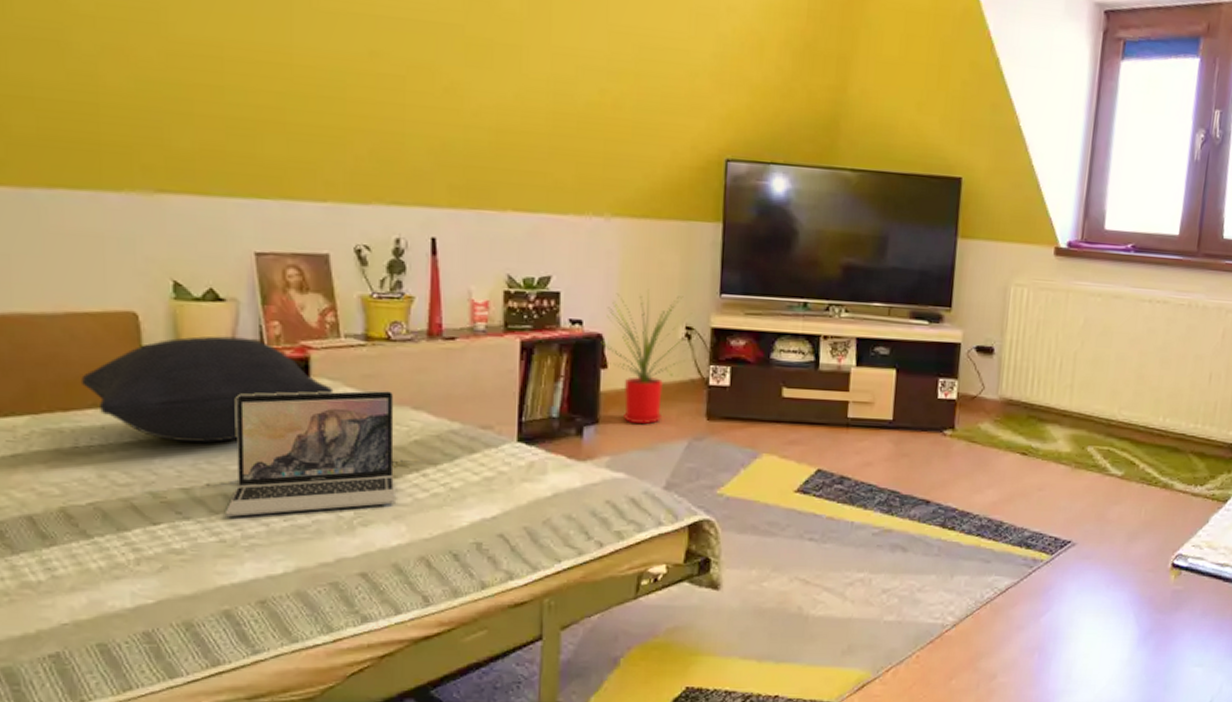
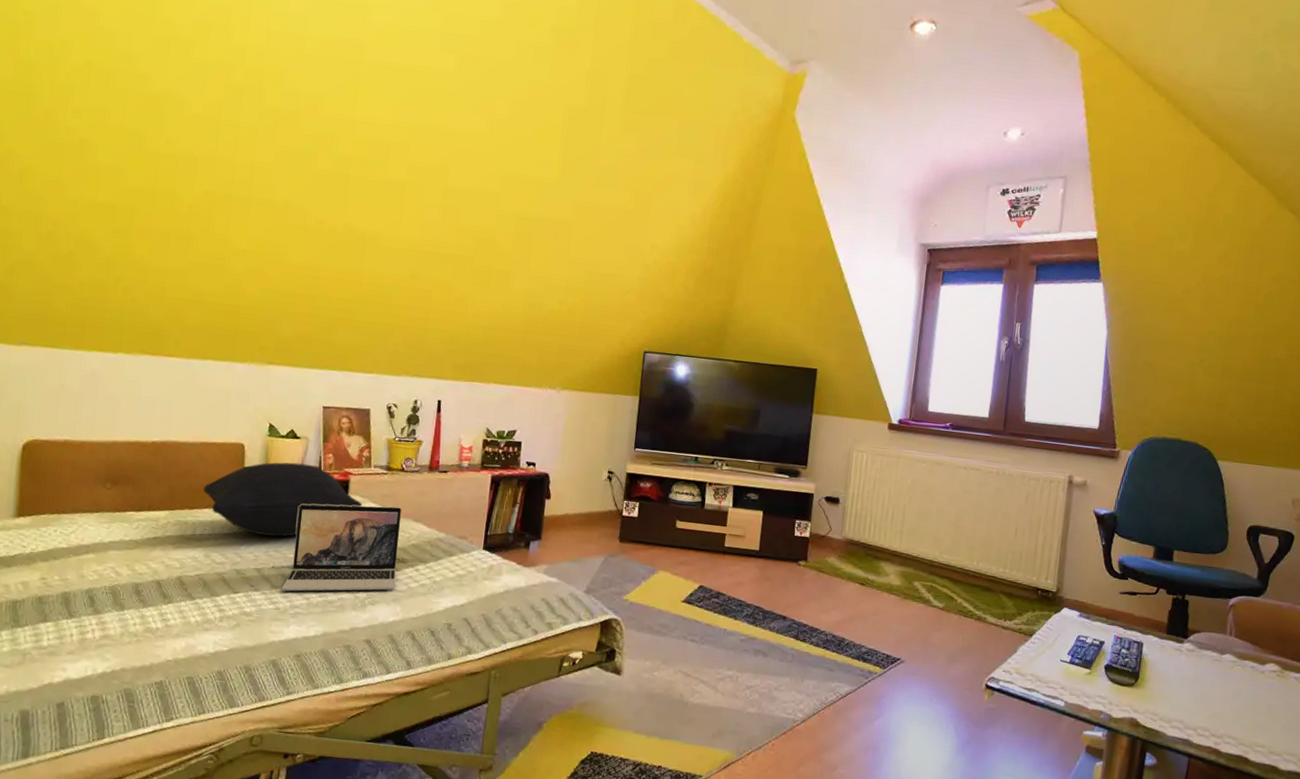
house plant: present [601,289,693,424] -> none [547,442,614,542]

